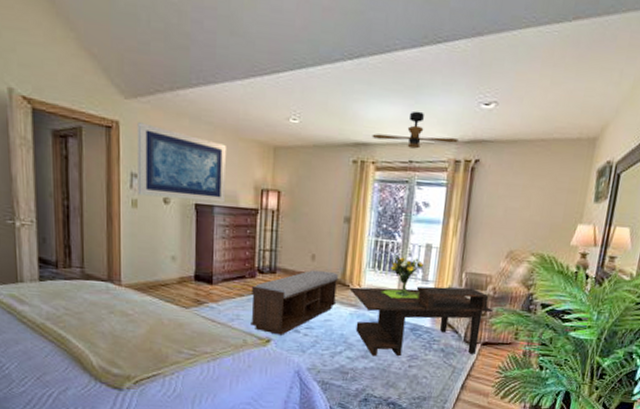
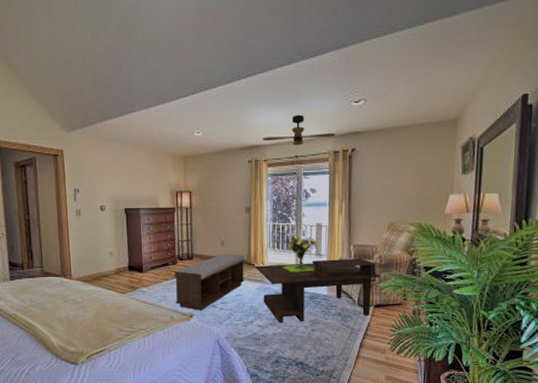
wall art: present [137,122,227,203] -> none [77,149,149,206]

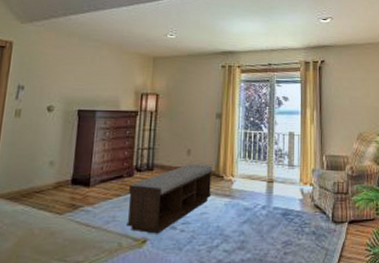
coffee table: present [255,258,381,323] -> none [223,169,353,247]
ceiling fan: present [262,114,335,145] -> none [236,25,306,54]
bouquet: present [282,235,317,272] -> none [253,144,289,185]

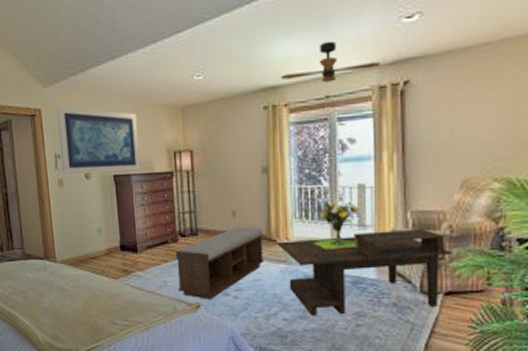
wall art: none [22,42,111,108] -> present [56,106,141,175]
coffee table: none [223,169,353,247] -> present [276,228,452,316]
ceiling fan: none [236,25,306,54] -> present [280,40,380,83]
bouquet: none [253,144,289,185] -> present [313,201,359,250]

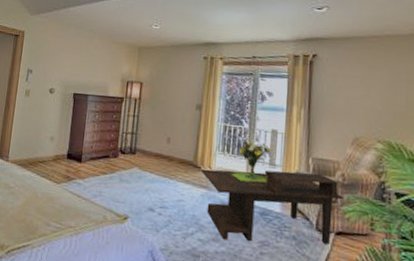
wall art: present [56,106,141,175] -> none [31,32,101,93]
bench: present [176,227,265,300] -> none [111,151,191,213]
ceiling fan: present [280,40,380,83] -> none [219,16,296,47]

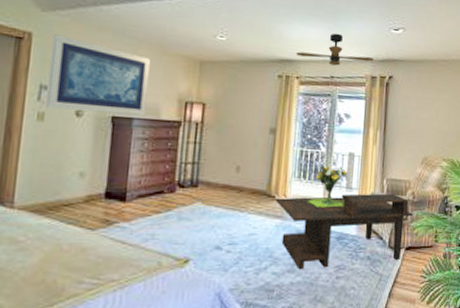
wall art: none [31,32,101,93] -> present [45,34,150,116]
ceiling fan: none [219,16,296,47] -> present [296,33,374,66]

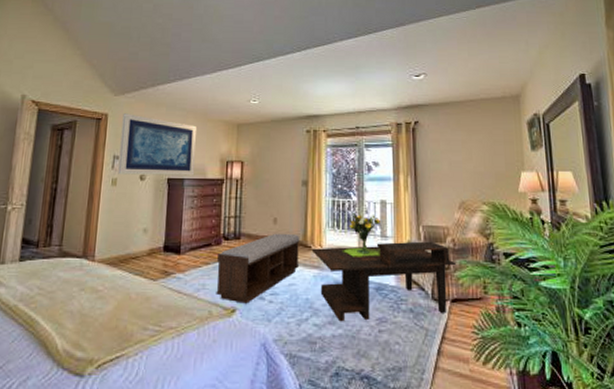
bench: none [167,181,264,254] -> present [216,233,300,304]
ceiling fan: present [296,33,374,66] -> none [321,86,397,117]

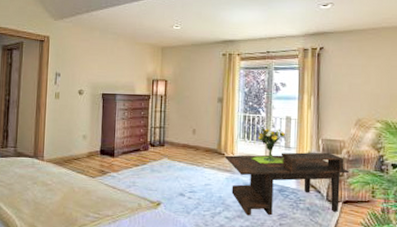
wall art: present [118,113,197,176] -> none [60,36,126,92]
bench: present [216,233,300,304] -> none [144,142,215,199]

